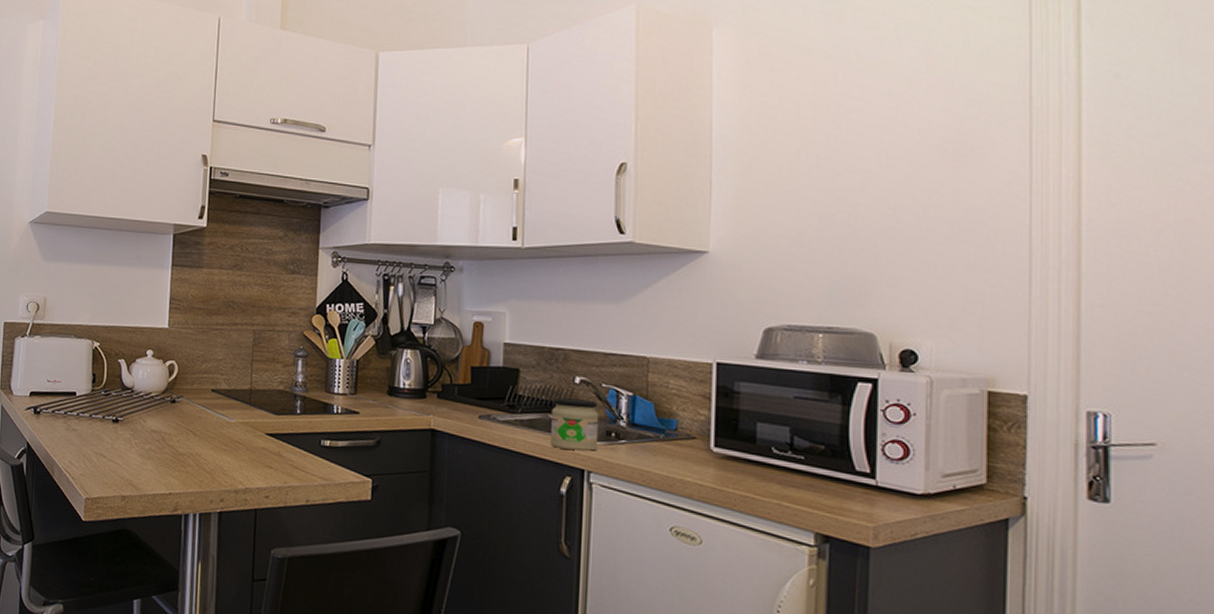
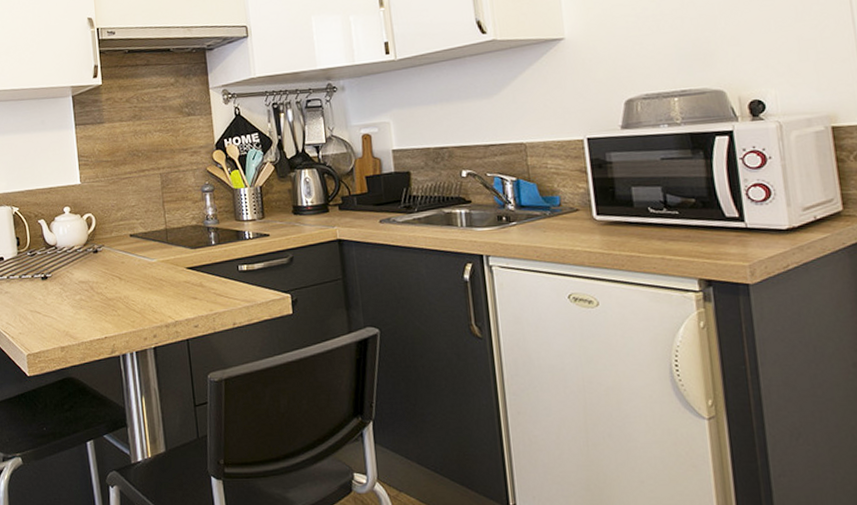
jar: present [550,397,599,452] -> none [445,190,492,240]

